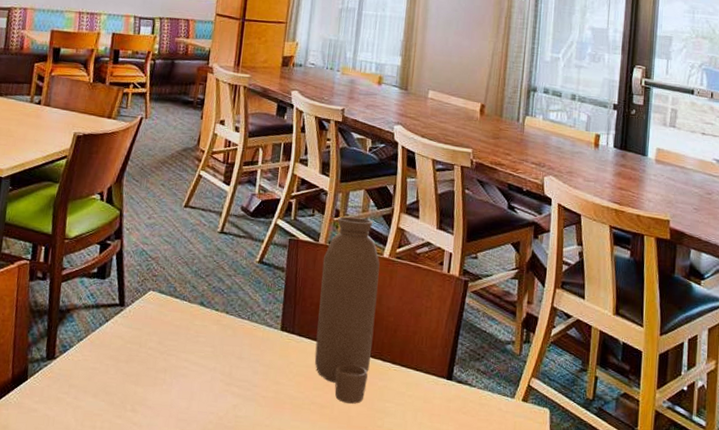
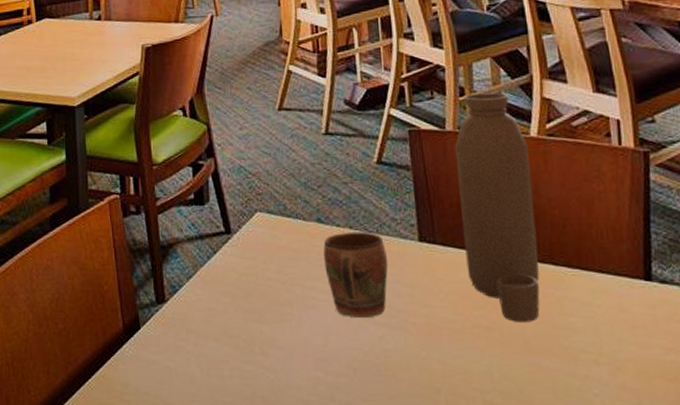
mug: none [199,316,253,389] -> present [323,231,389,319]

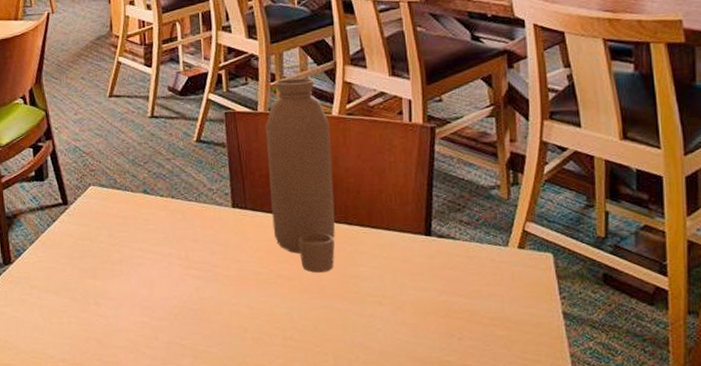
mug: present [323,231,389,319] -> none [149,200,205,273]

